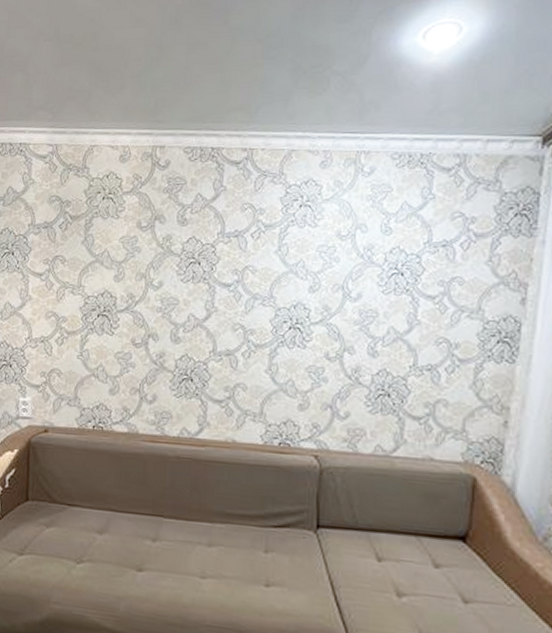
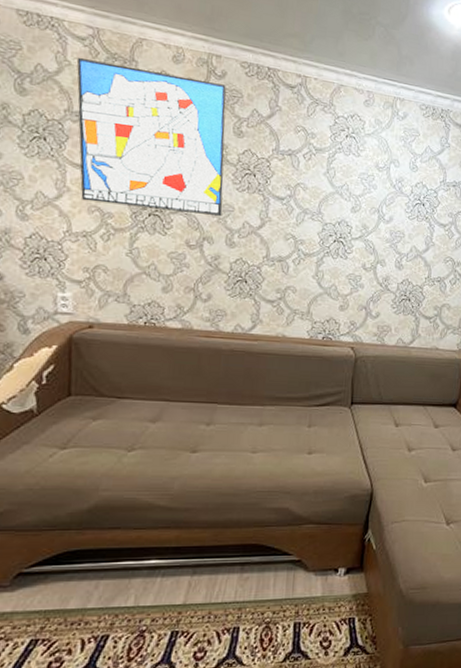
wall art: none [39,173,170,310] -> present [76,58,226,216]

